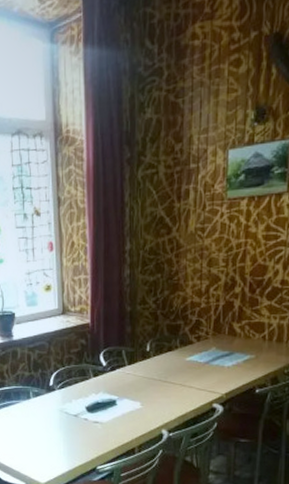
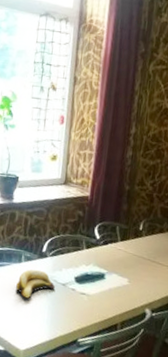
banana: none [27,404,67,433] -> present [15,269,55,299]

